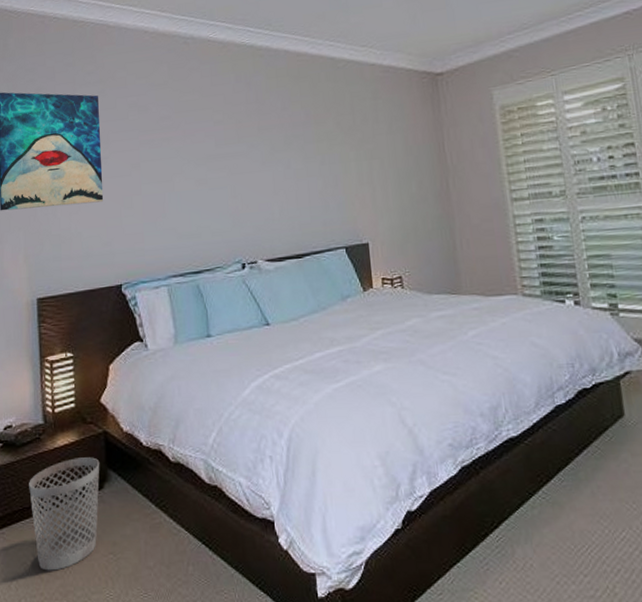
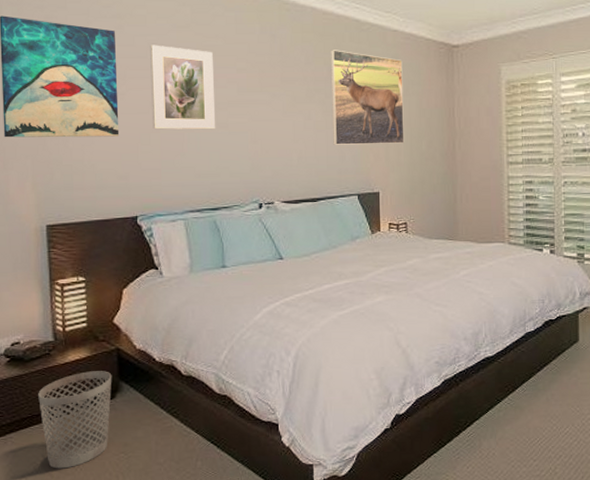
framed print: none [130,105,195,192] -> present [150,45,215,130]
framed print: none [307,91,392,194] -> present [331,50,405,145]

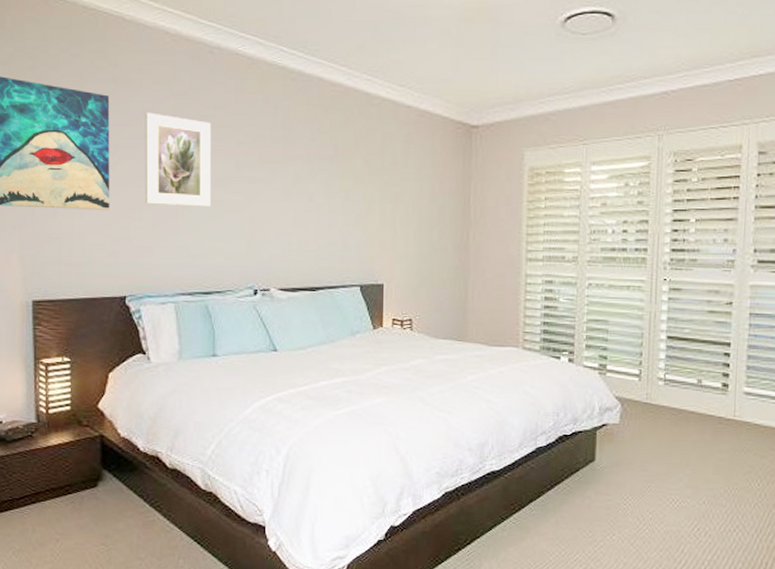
wastebasket: present [38,371,112,469] -> none [19,457,95,556]
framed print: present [331,50,405,145] -> none [336,125,415,232]

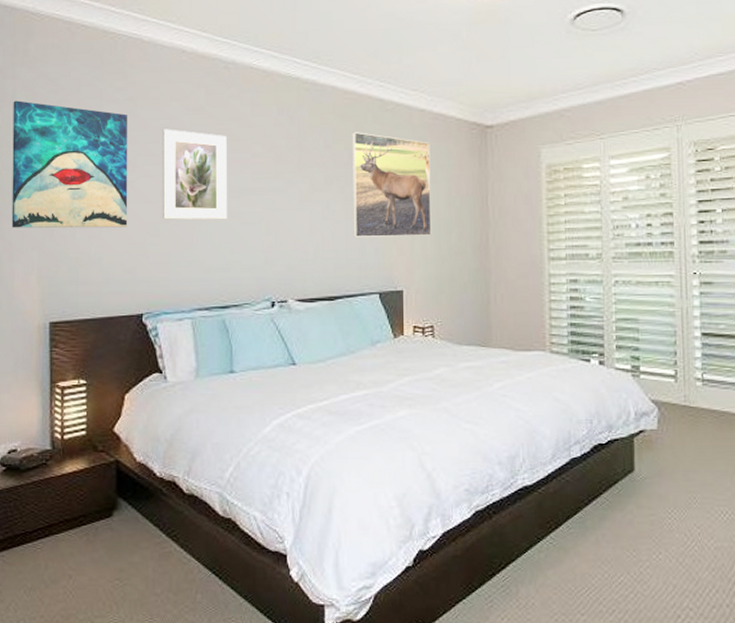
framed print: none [336,125,415,232] -> present [352,132,432,237]

